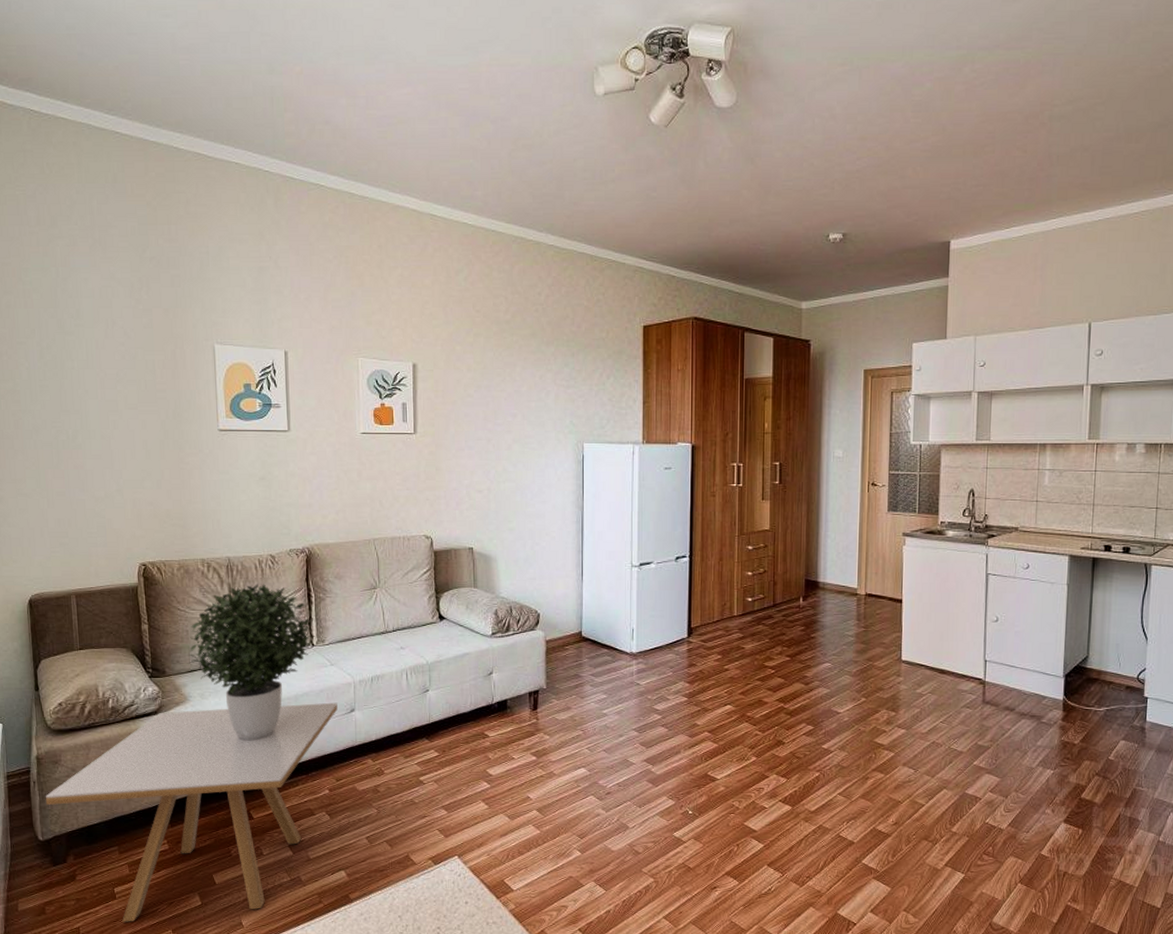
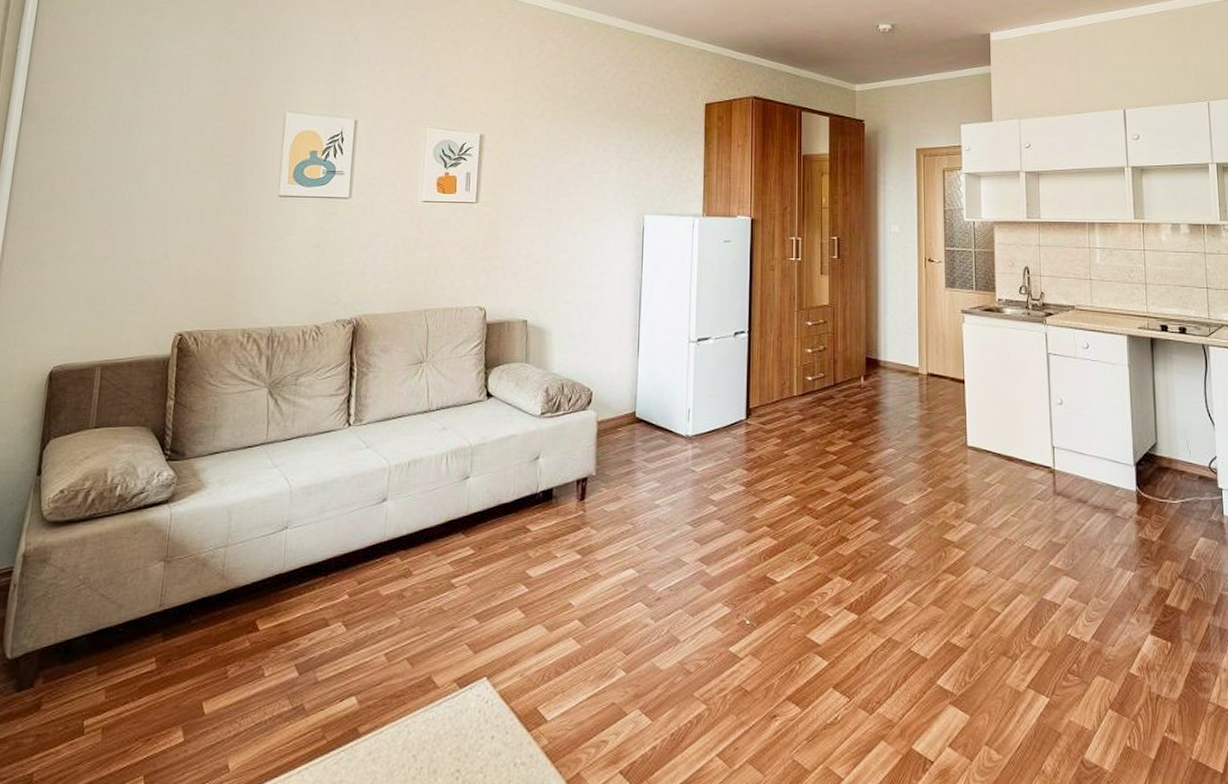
side table: present [45,702,338,922] -> none [23,490,369,766]
potted plant: present [187,584,313,741] -> none [210,356,352,536]

